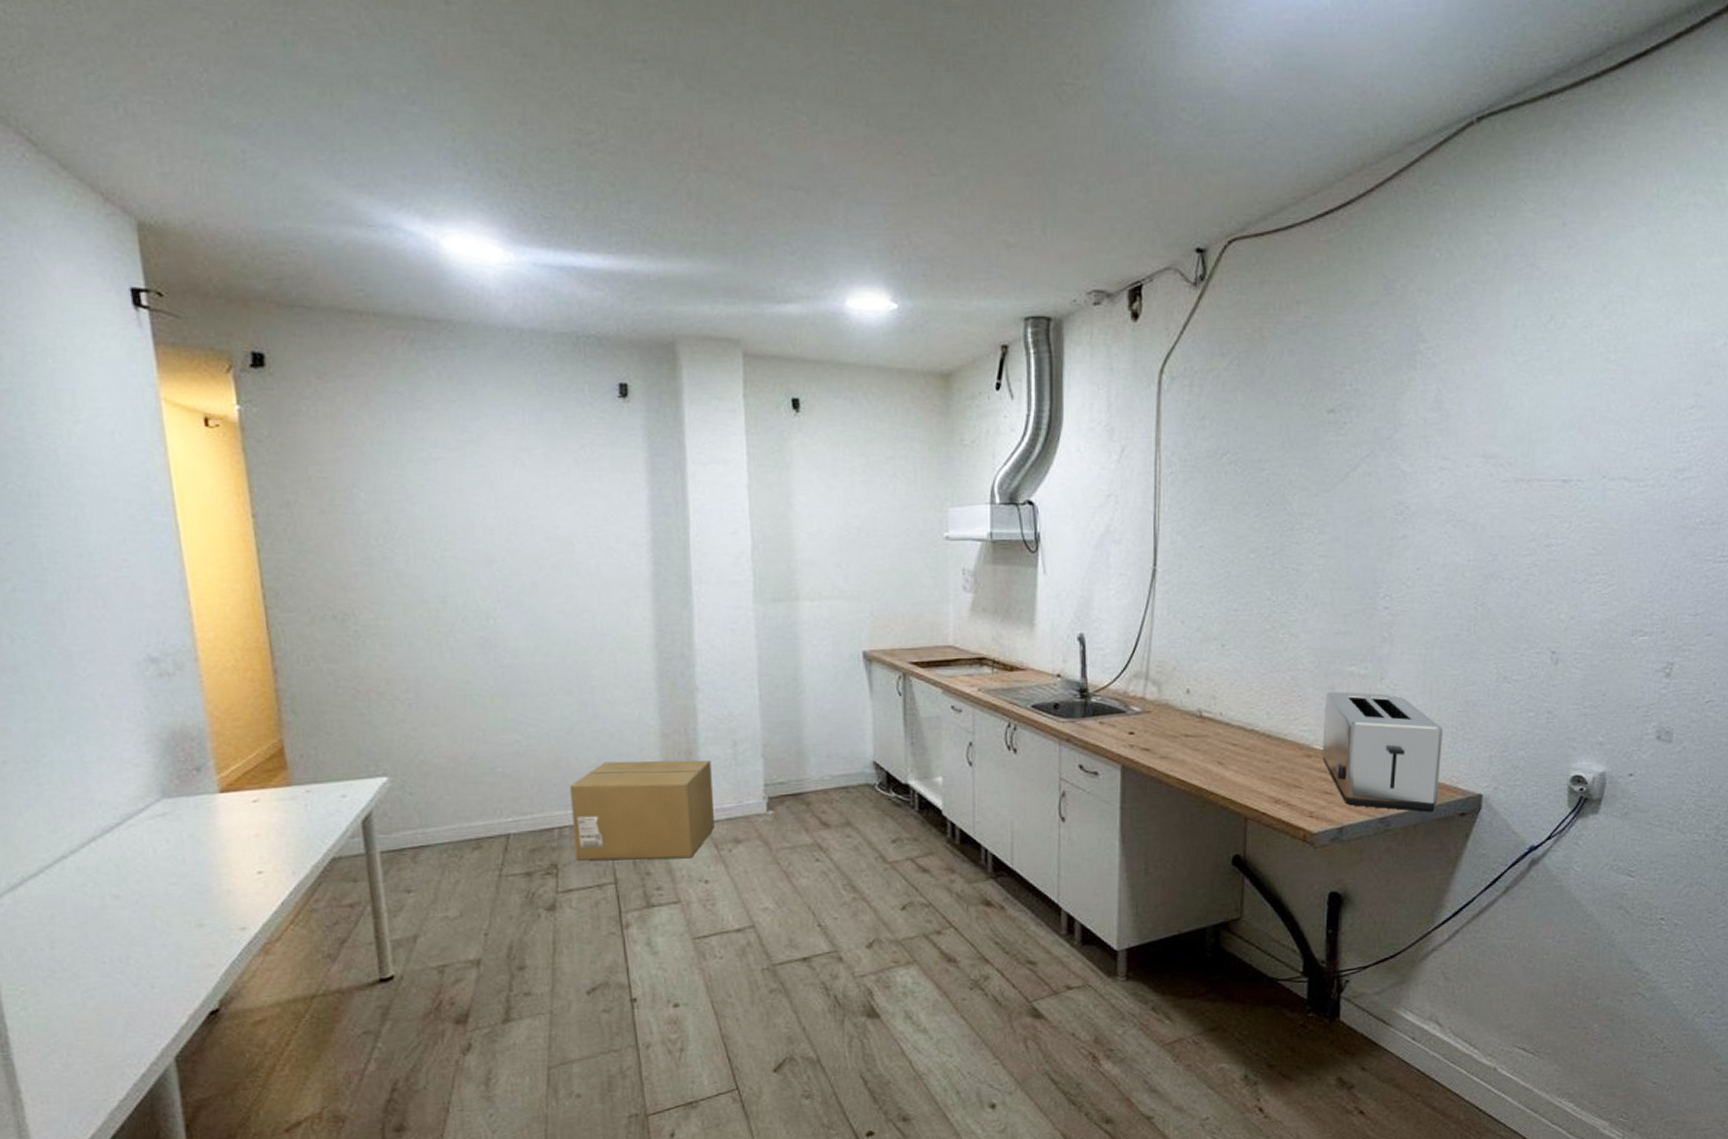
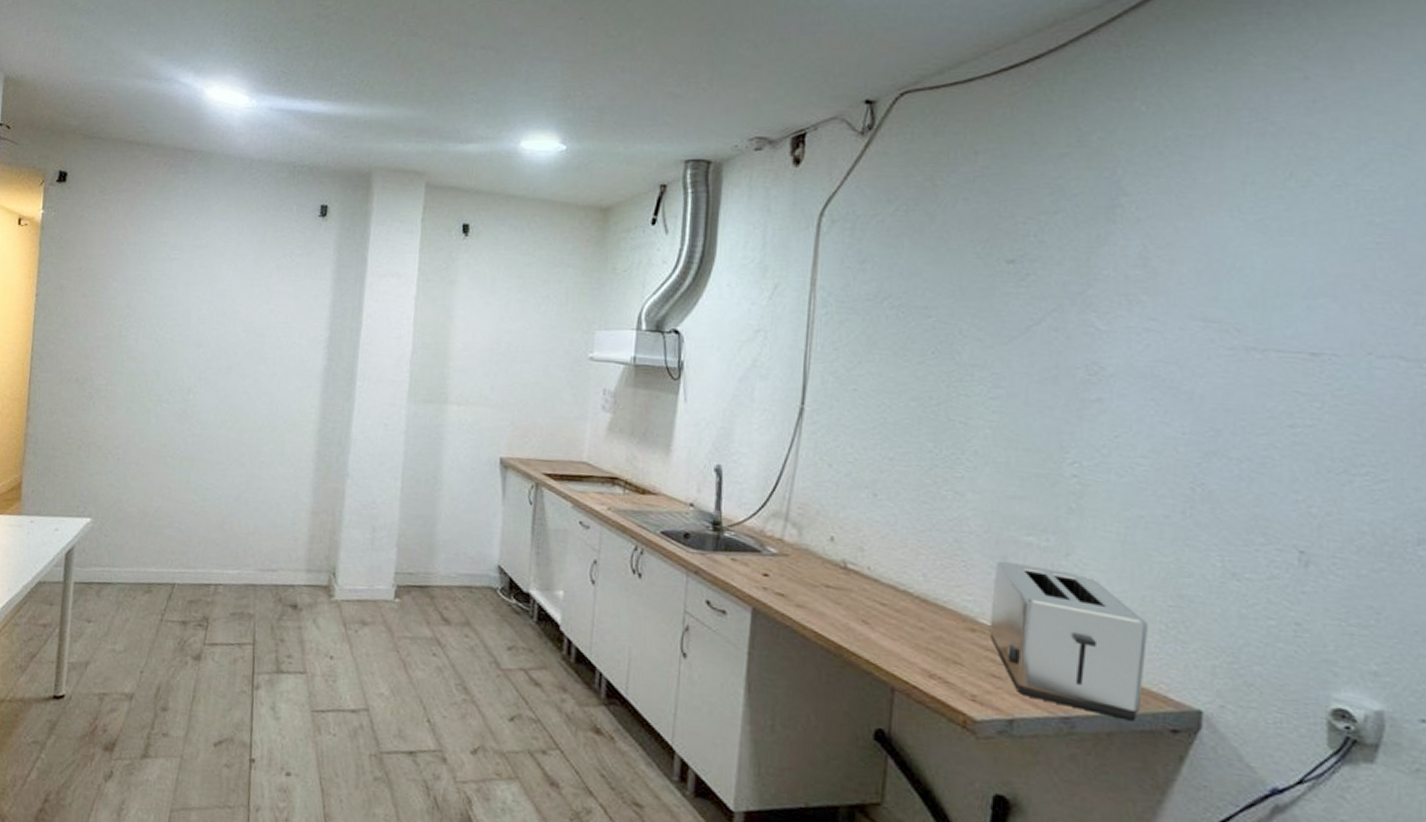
box: present [570,760,714,861] -> none [224,530,351,633]

